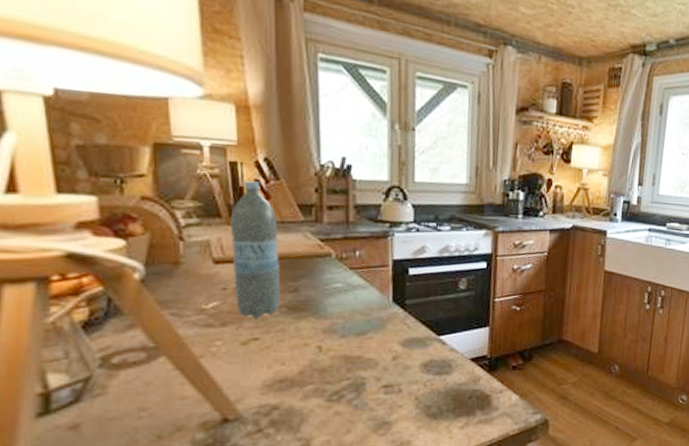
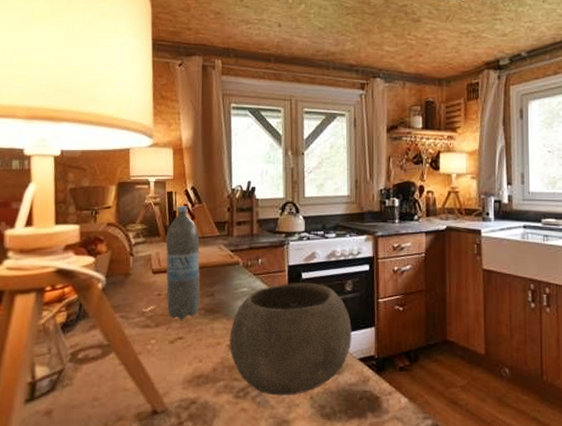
bowl: none [320,278,464,398] -> present [229,282,352,396]

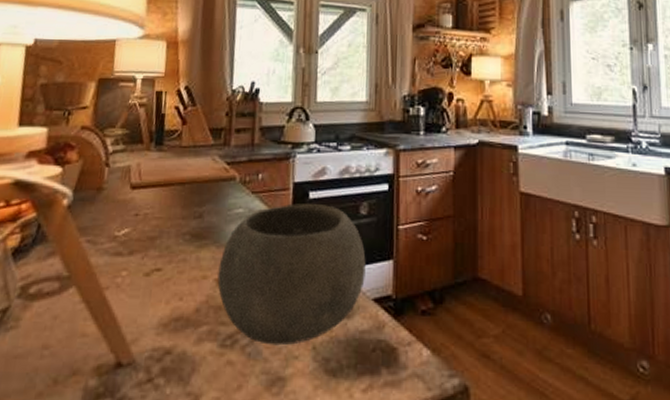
water bottle: present [165,206,201,320] -> none [145,108,191,247]

